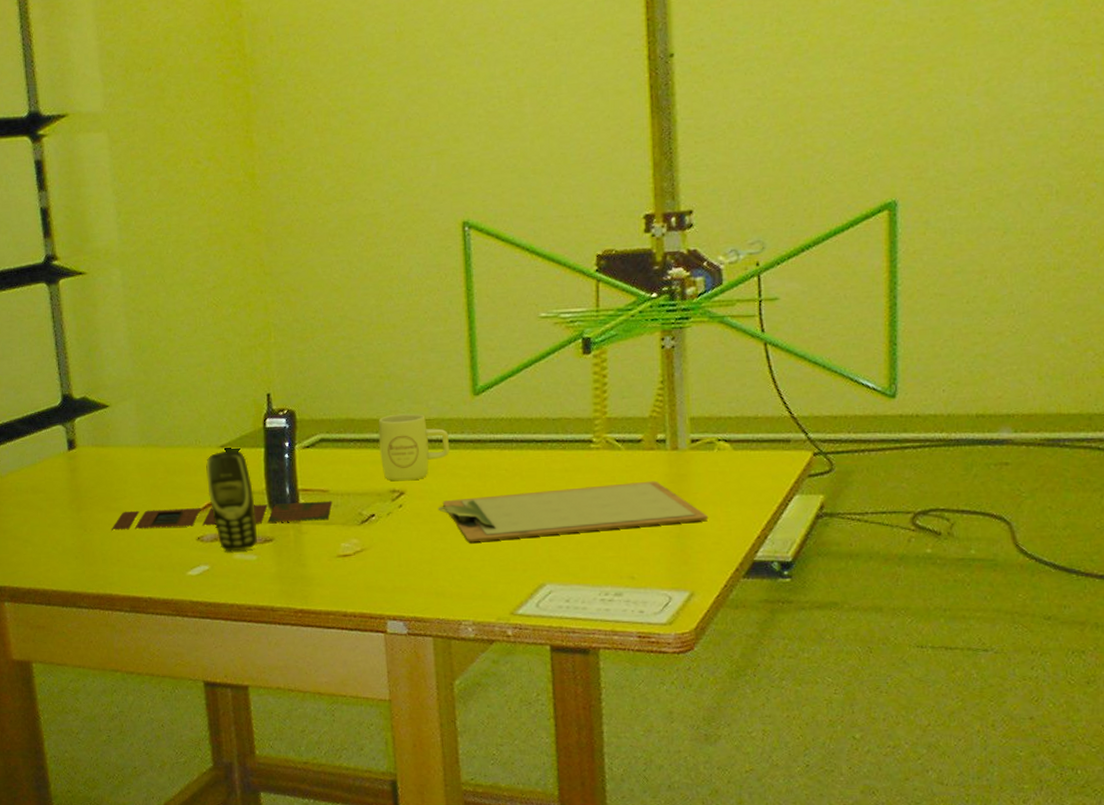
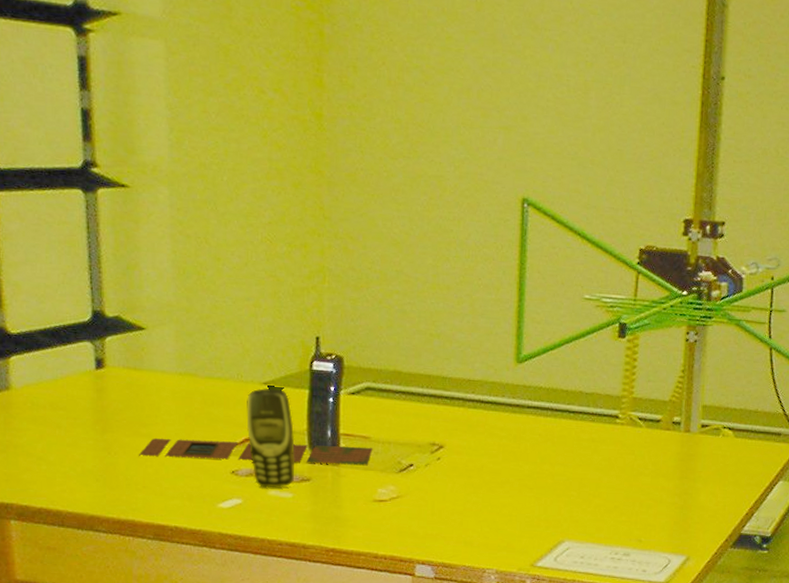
mug: present [378,413,450,482] -> none [423,371,491,436]
clipboard: present [437,480,709,543] -> none [473,457,709,499]

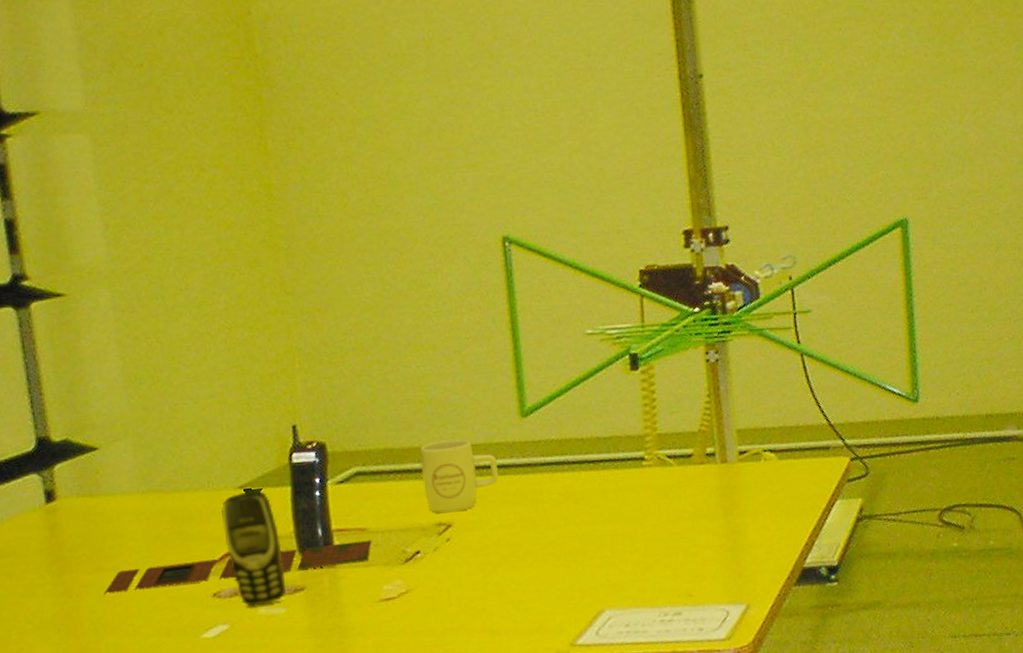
mug: none [423,371,491,436] -> present [420,439,500,514]

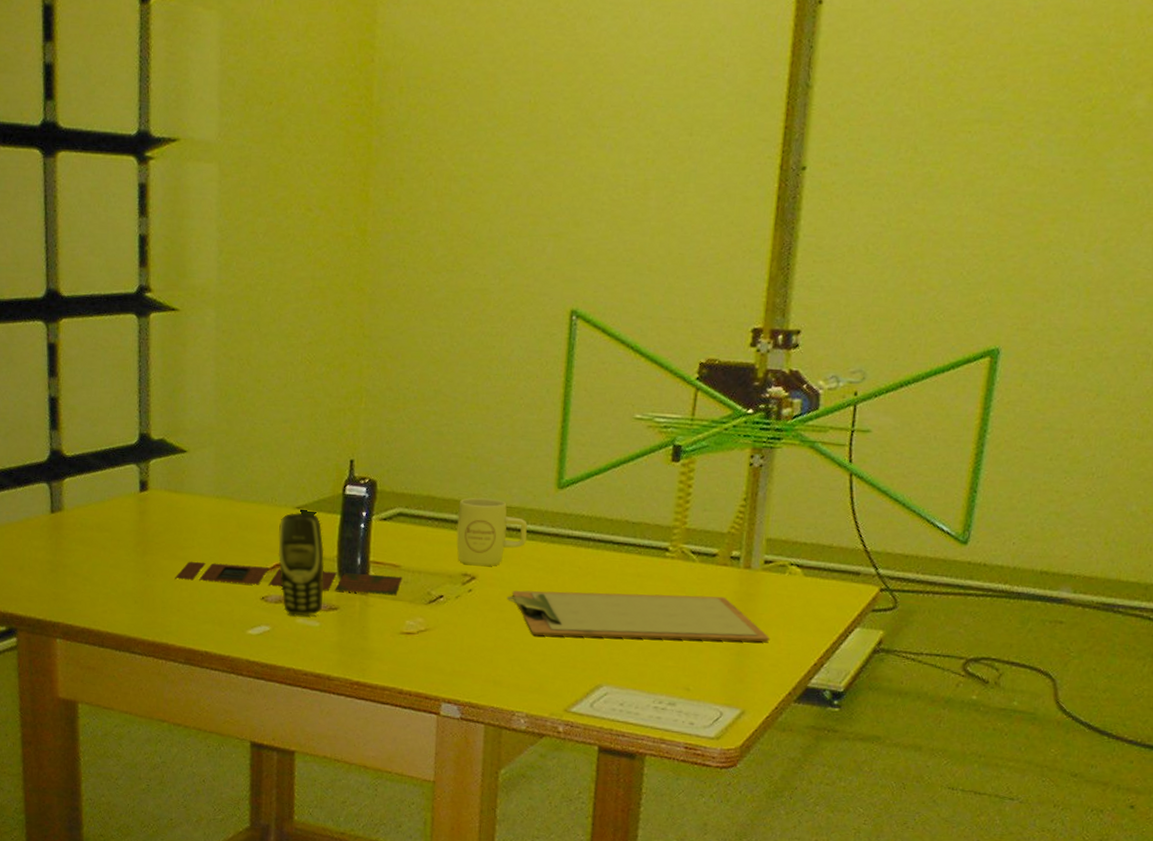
clipboard: none [488,495,760,573] -> present [506,590,770,642]

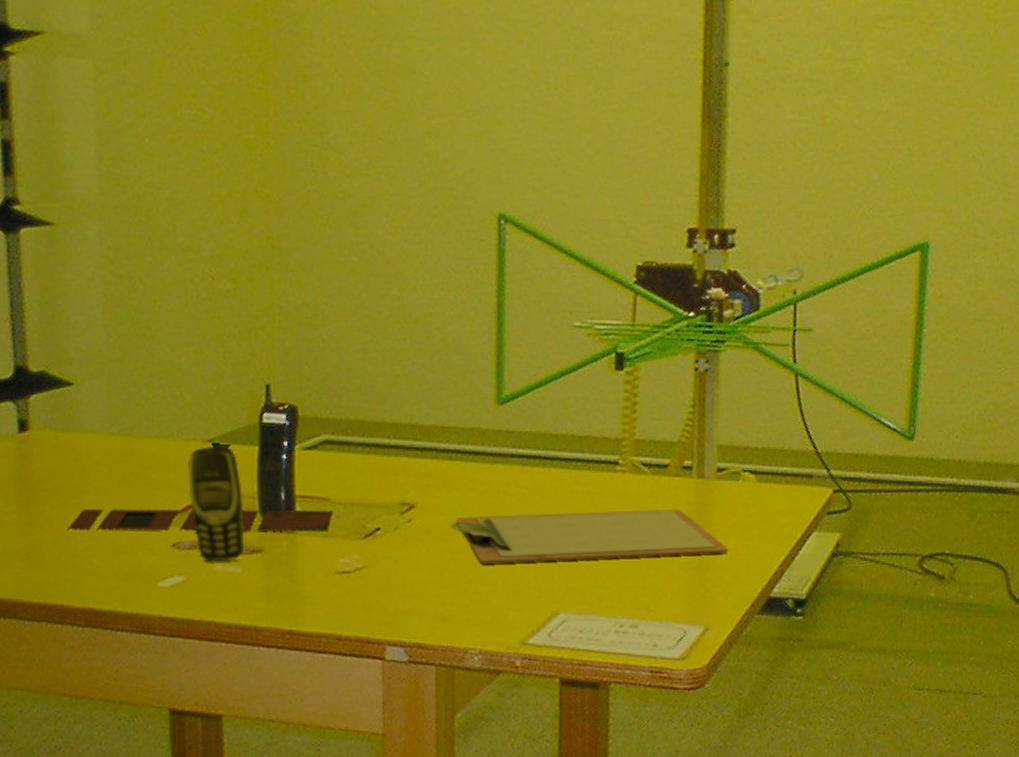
mug: present [456,497,528,567] -> none [390,418,468,494]

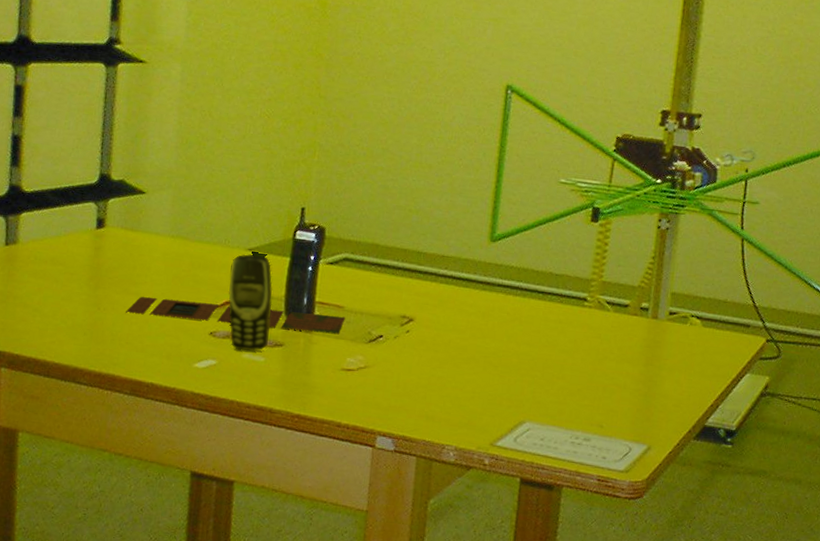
clipboard: present [450,509,729,565] -> none [441,332,674,385]

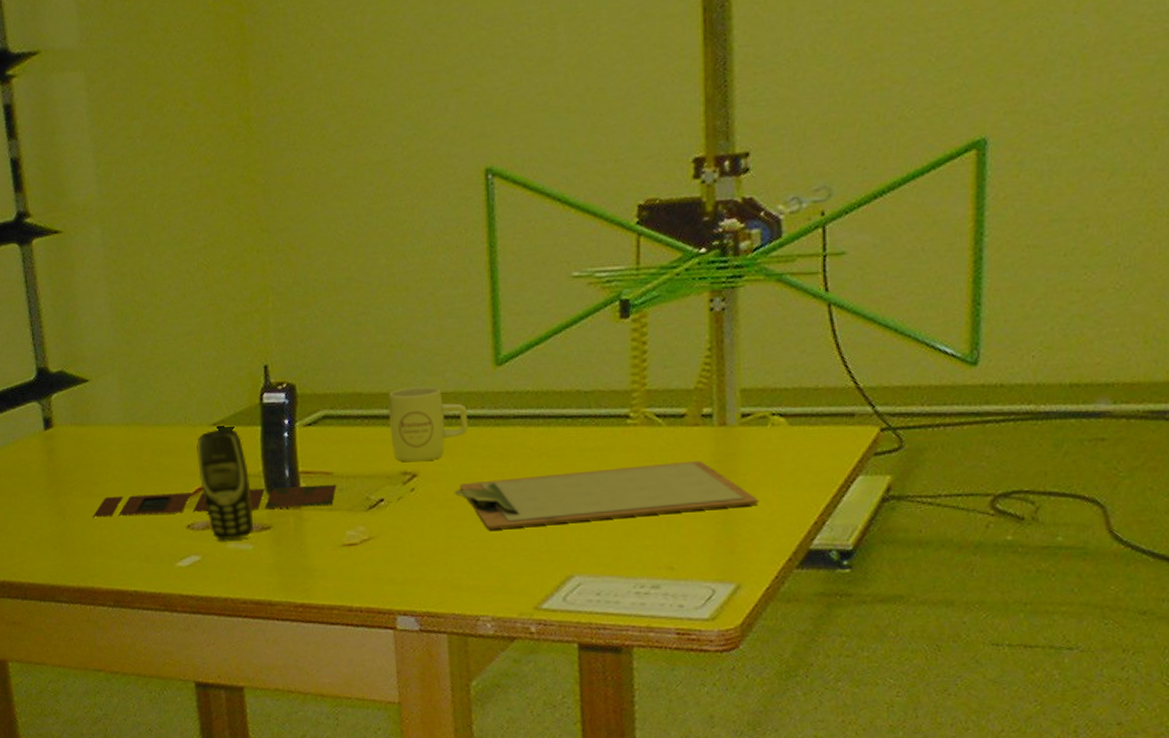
mug: none [397,246,462,310] -> present [388,386,469,463]
clipboard: none [441,332,674,385] -> present [454,460,759,530]

